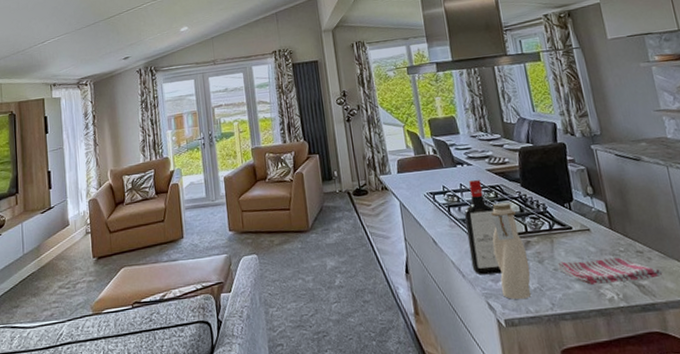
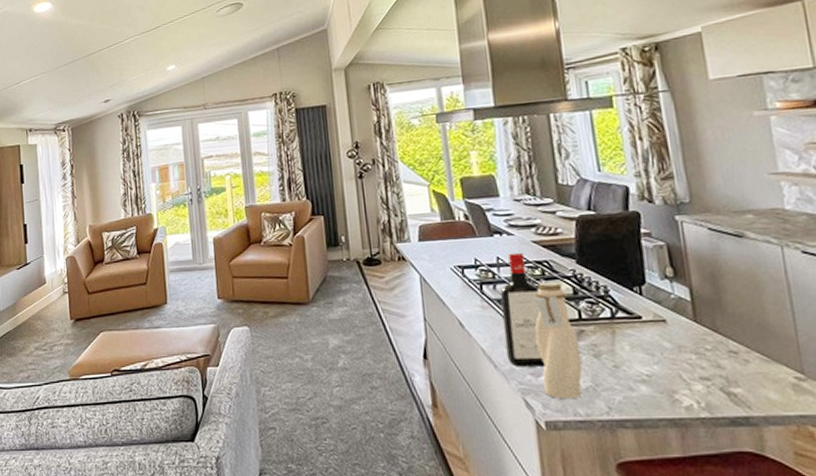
dish towel: present [557,257,663,285] -> none [619,357,764,388]

